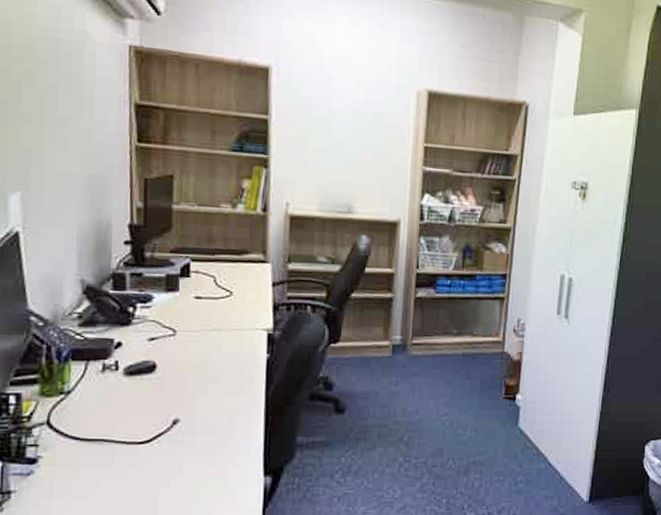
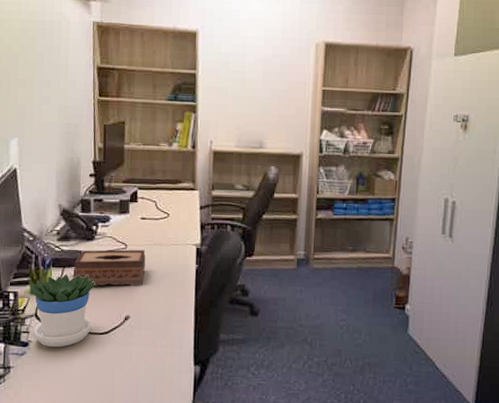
flowerpot: none [39,369,132,462] -> present [30,274,95,347]
tissue box: none [102,336,201,383] -> present [73,249,146,286]

